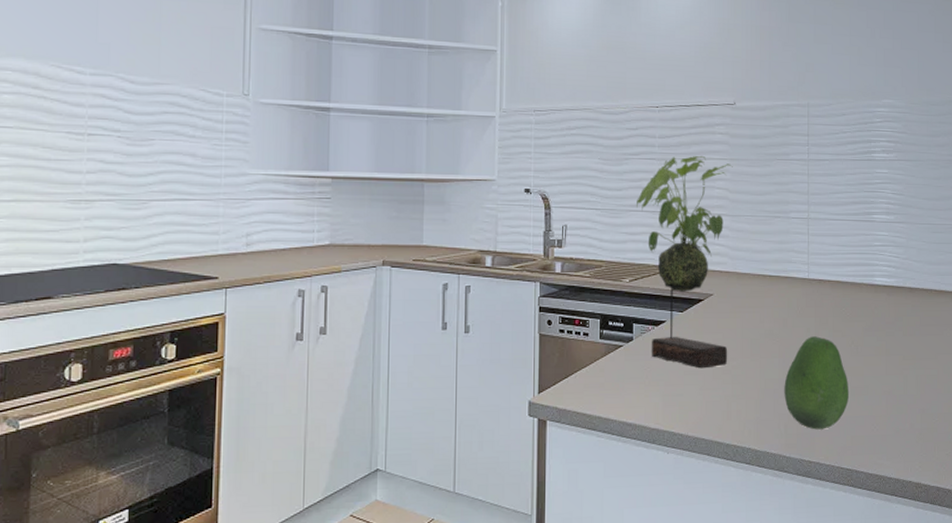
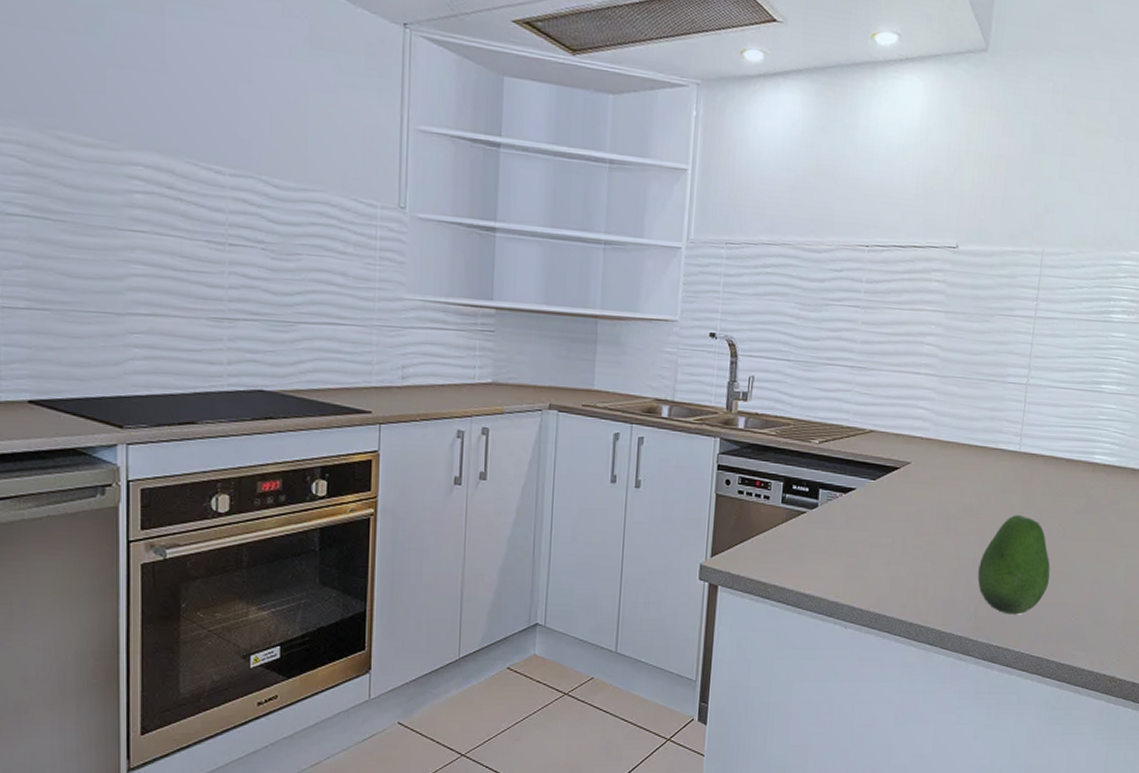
plant: present [637,155,733,369] -> none [834,305,948,542]

